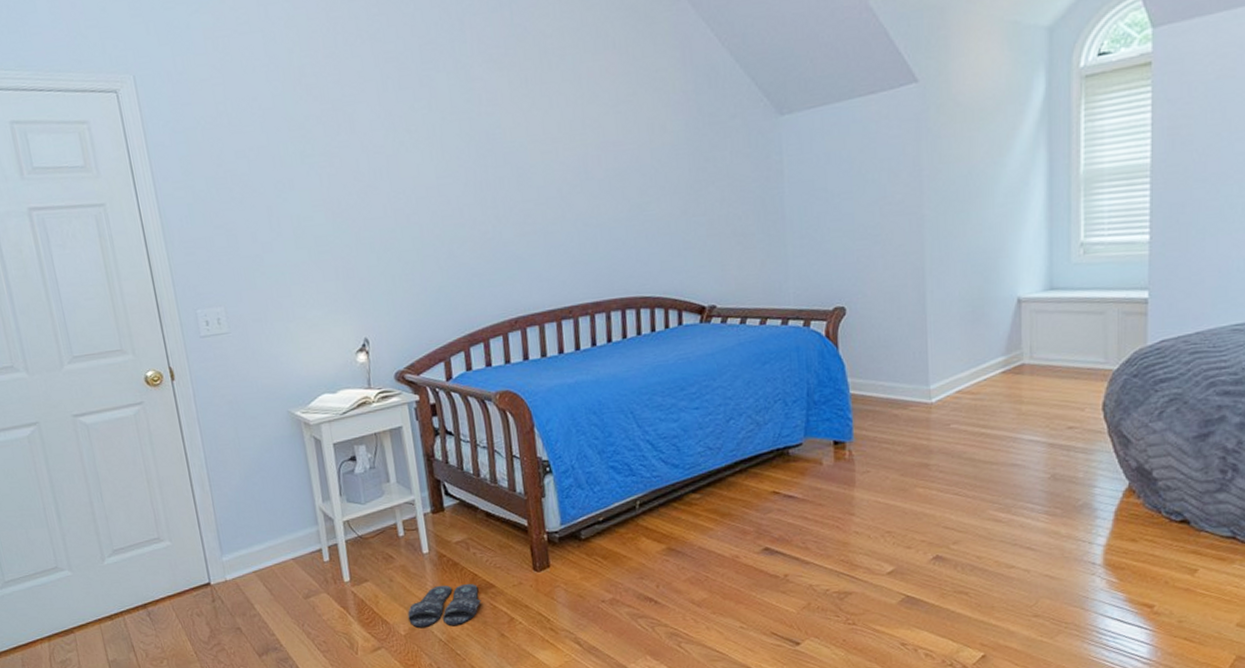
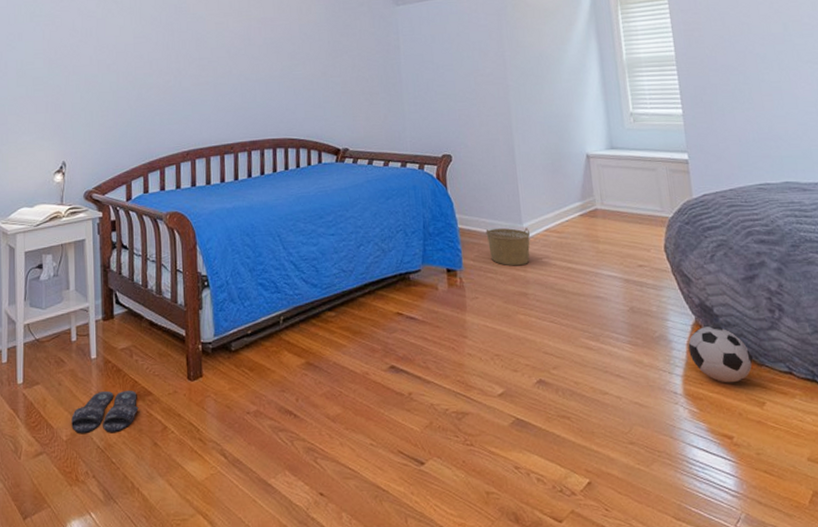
basket: none [883,390,937,435] -> present [485,227,530,266]
soccer ball: none [1116,491,1190,551] -> present [688,326,752,383]

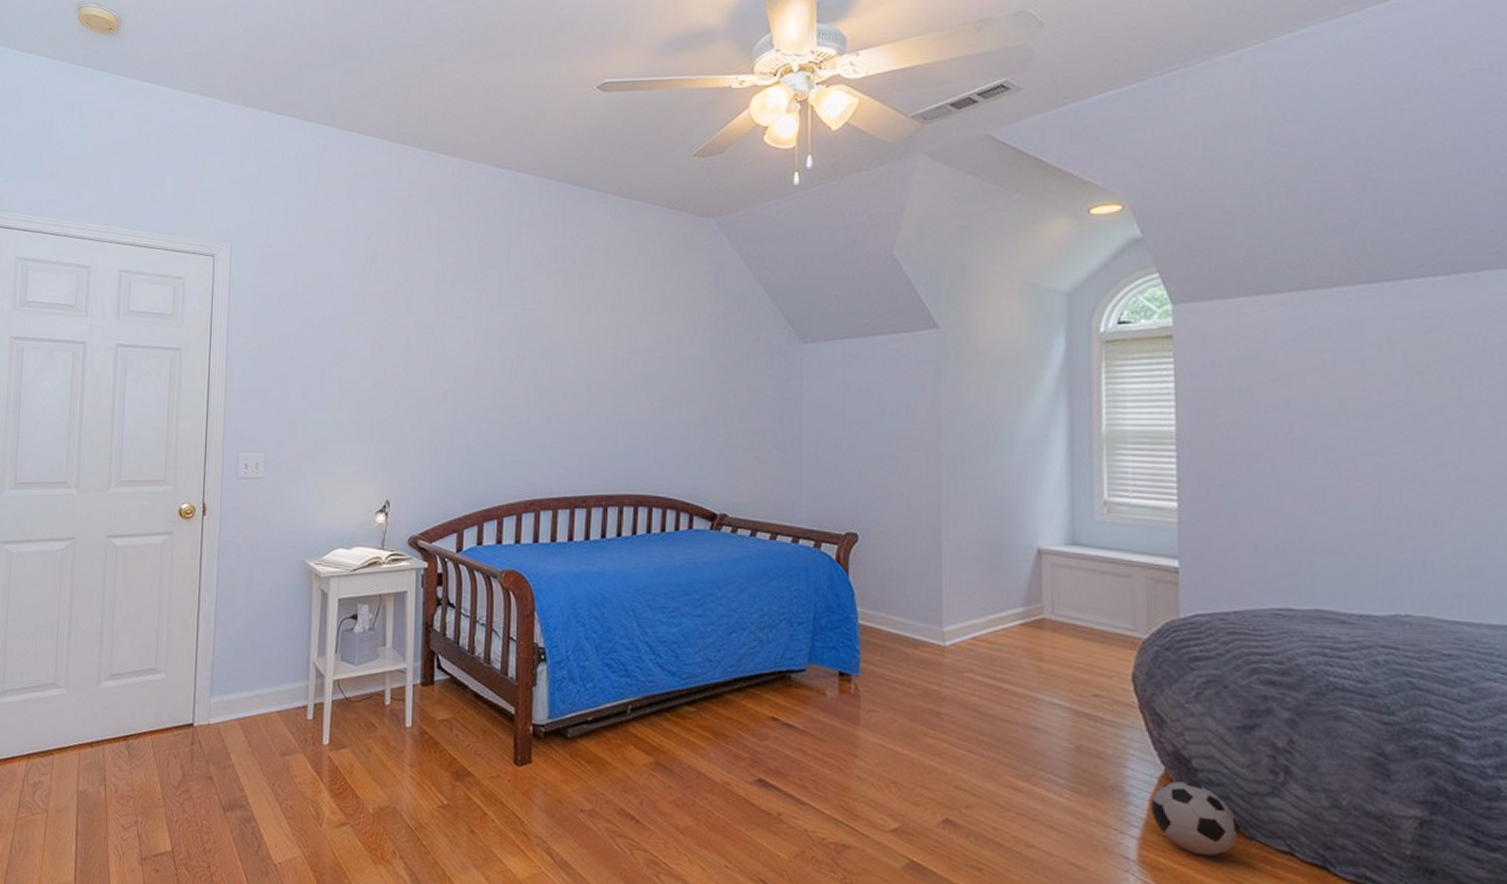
slippers: present [71,390,139,434] -> none [380,764,456,813]
basket: present [485,227,530,266] -> none [894,629,951,679]

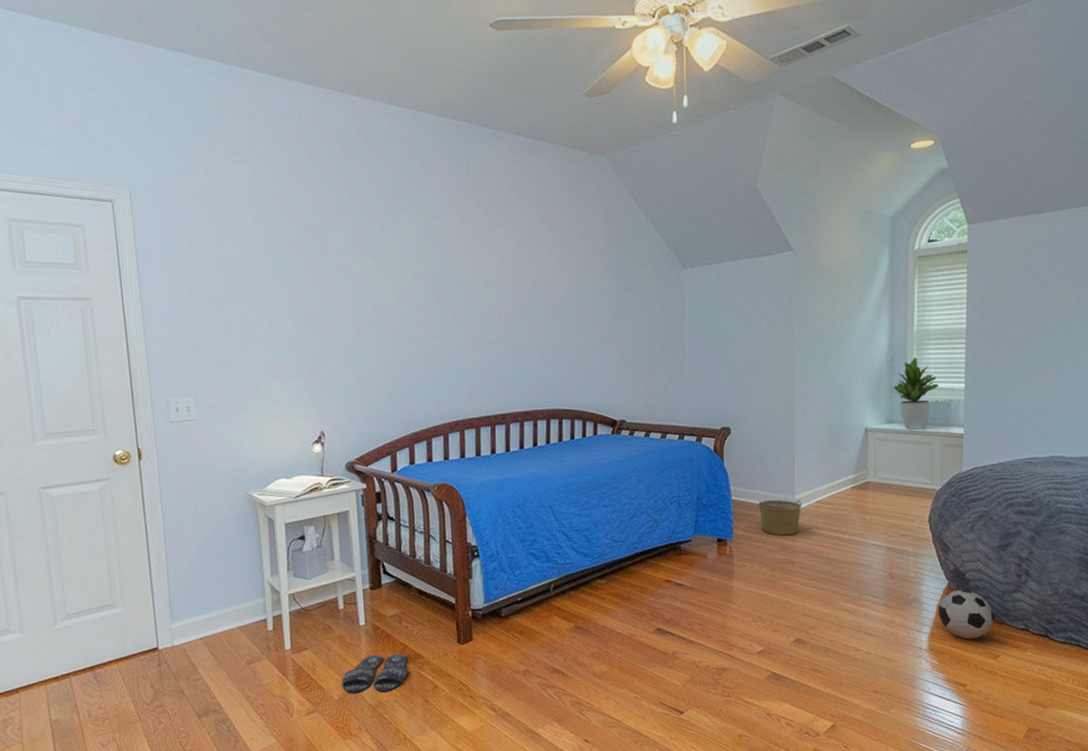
slippers: none [380,764,456,813] -> present [342,654,409,694]
basket: none [894,629,951,679] -> present [758,499,801,536]
potted plant: none [1069,463,1140,558] -> present [888,357,939,431]

